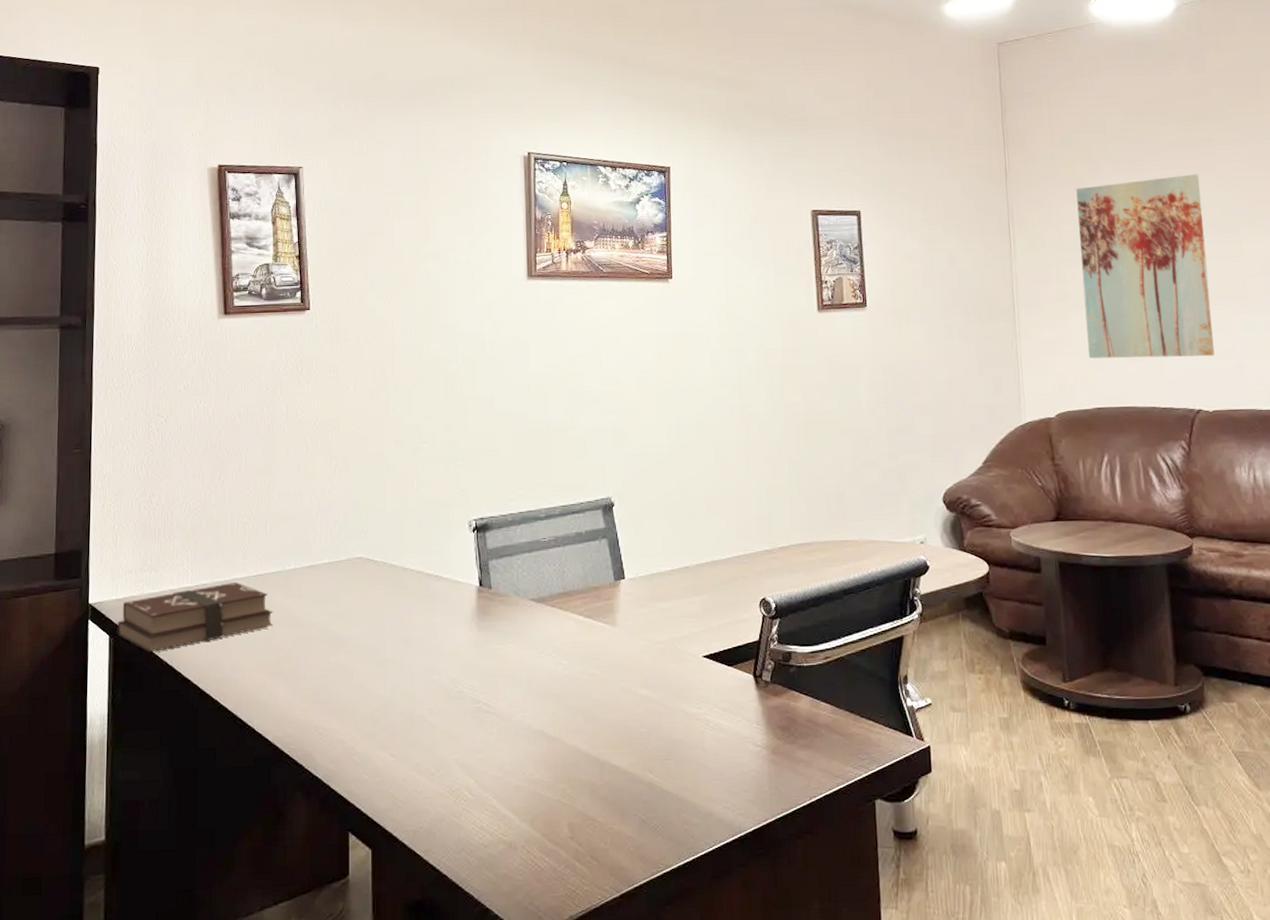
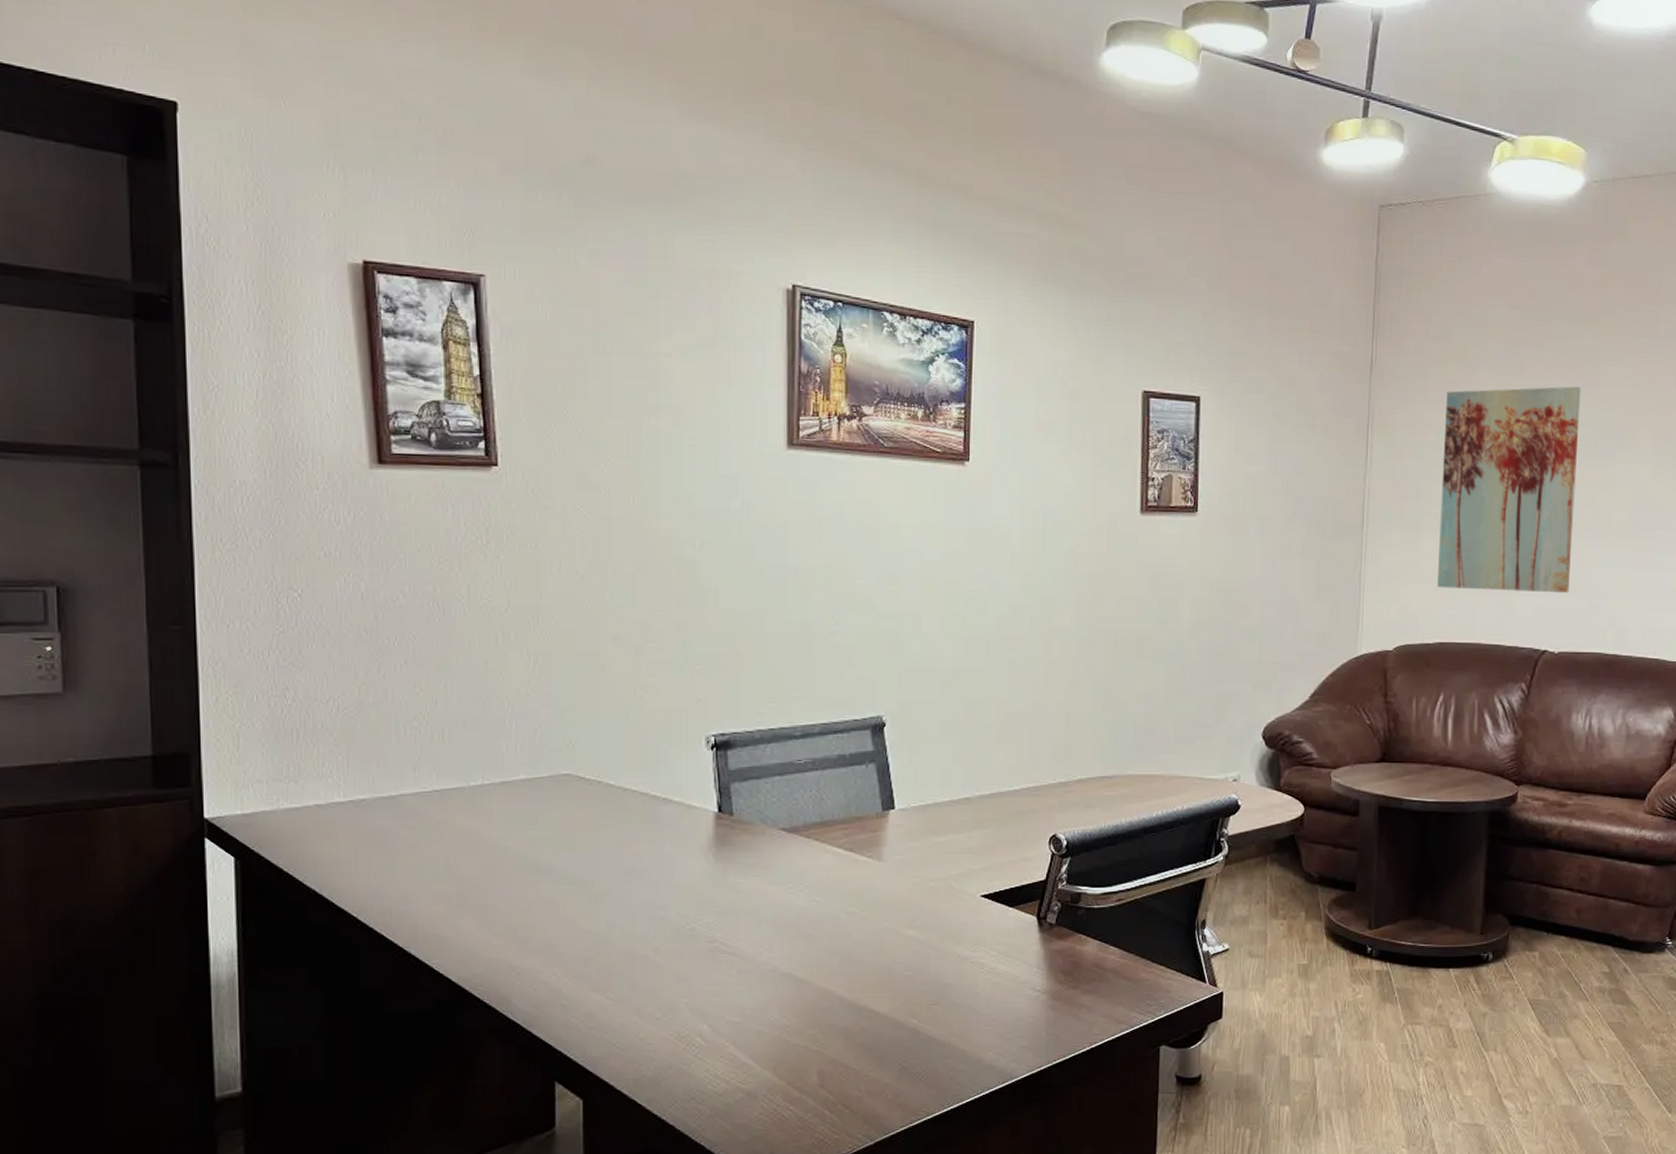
hardback book: present [117,581,273,653] -> none [245,797,455,879]

